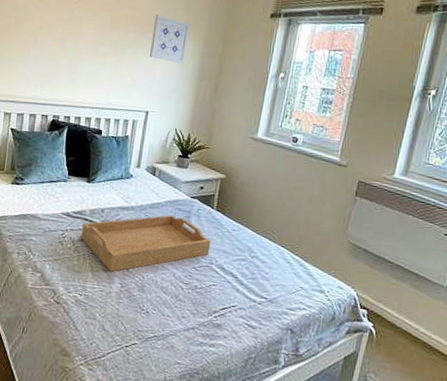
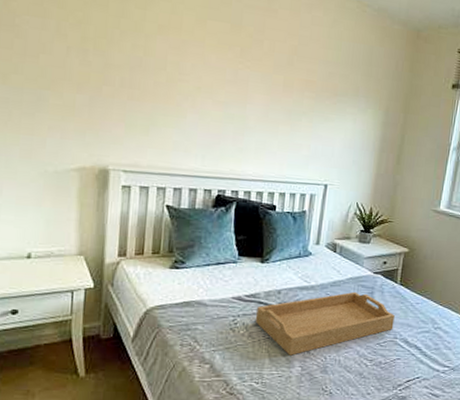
wall art: present [150,15,191,63] -> none [328,80,371,134]

